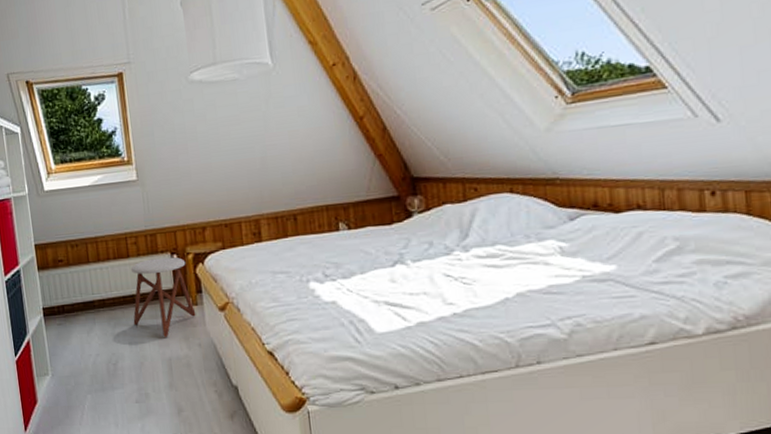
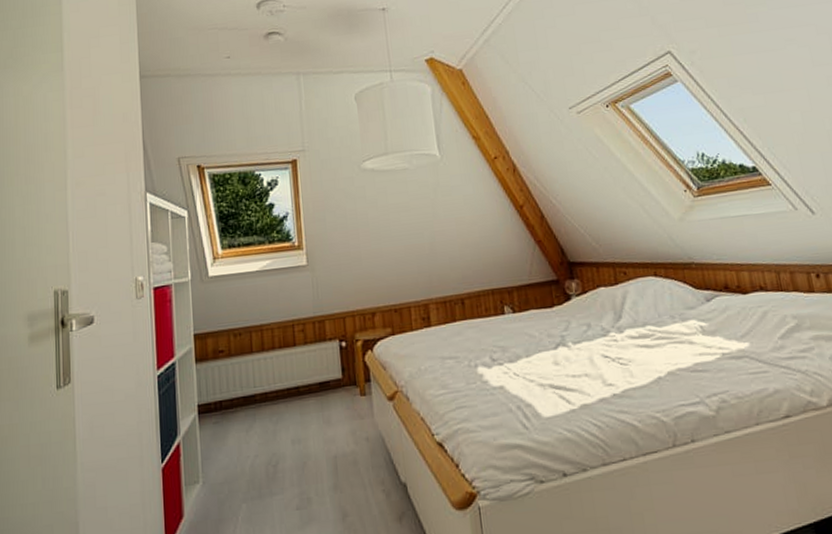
stool: present [130,257,196,337] -> none [297,344,364,432]

